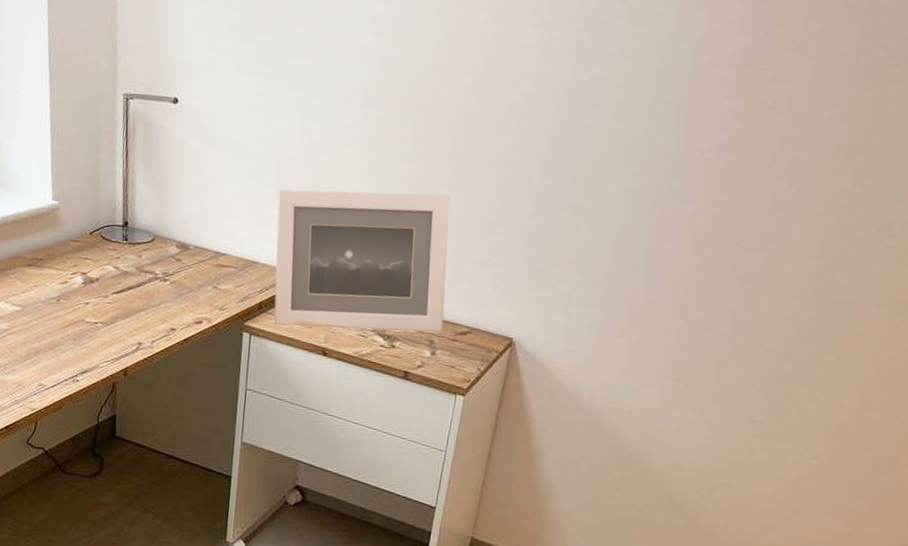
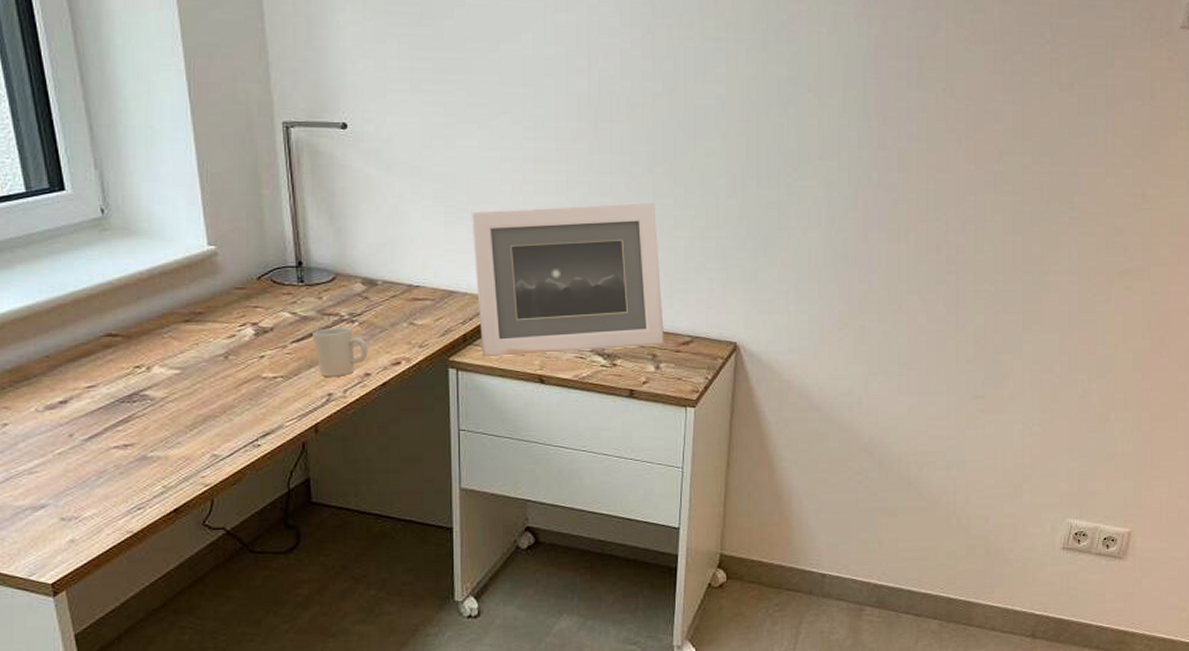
mug: none [130,283,176,329] -> present [312,327,368,377]

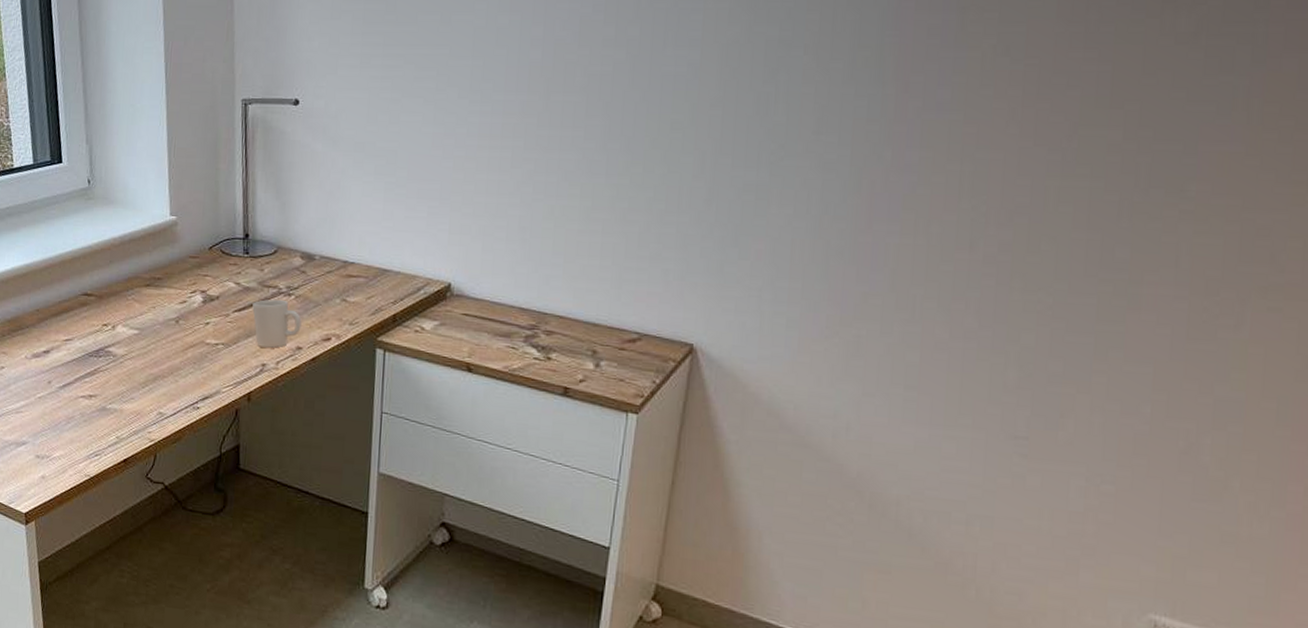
picture frame: present [471,203,665,358] -> none [410,182,608,341]

